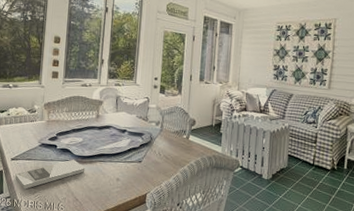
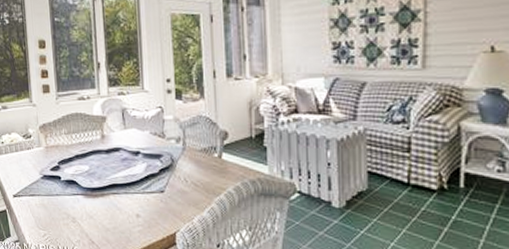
book: present [15,159,85,190] -> none [20,193,98,231]

